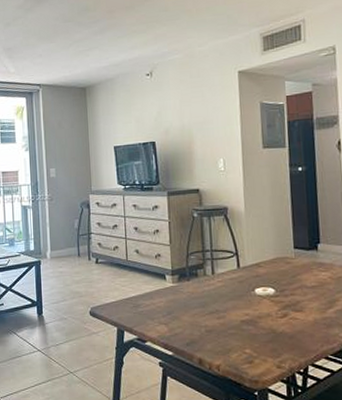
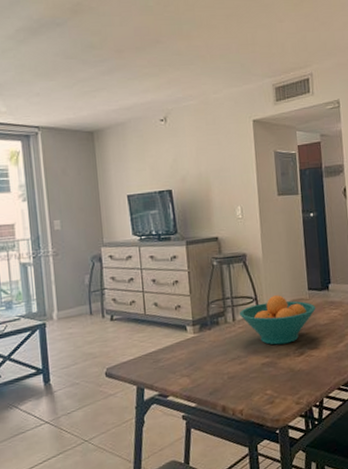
fruit bowl: none [218,251,302,303] -> present [239,295,316,345]

